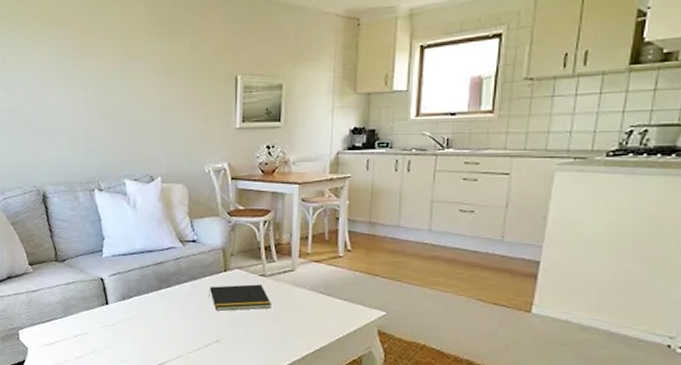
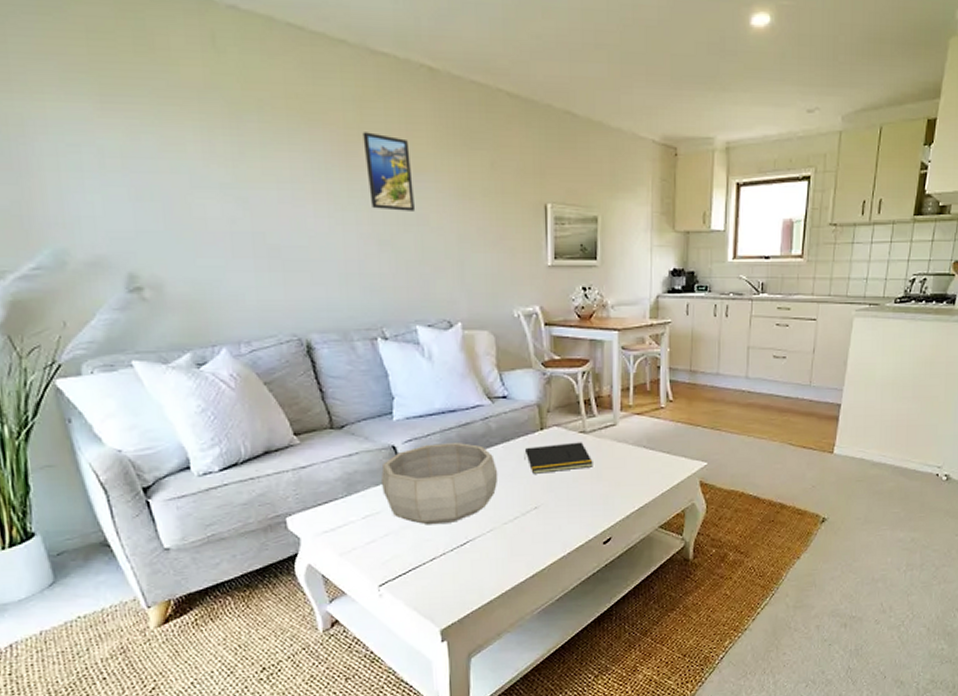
decorative bowl: none [90,278,186,348] -> present [380,443,498,525]
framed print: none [93,29,130,88] -> present [362,132,416,211]

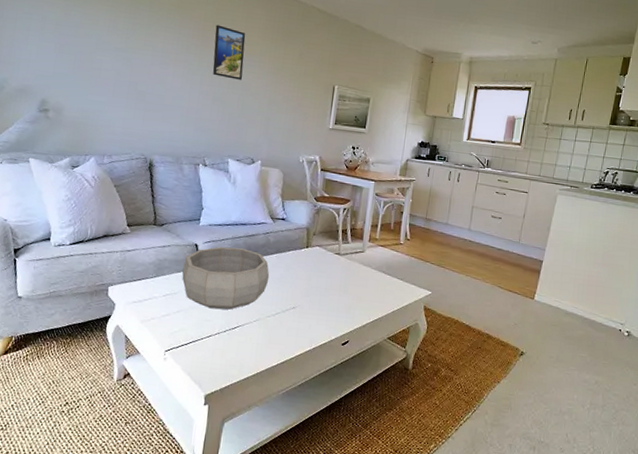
notepad: present [524,442,593,474] -> none [291,259,343,282]

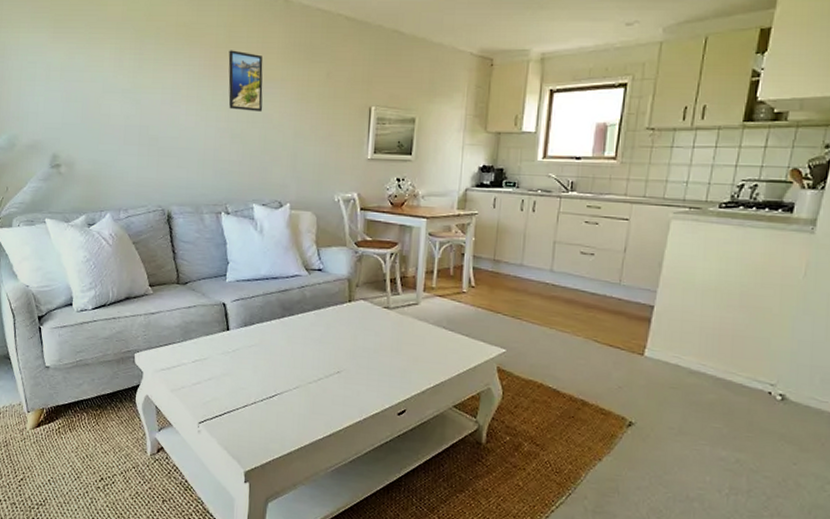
decorative bowl: present [182,246,270,310] -> none [210,304,308,376]

